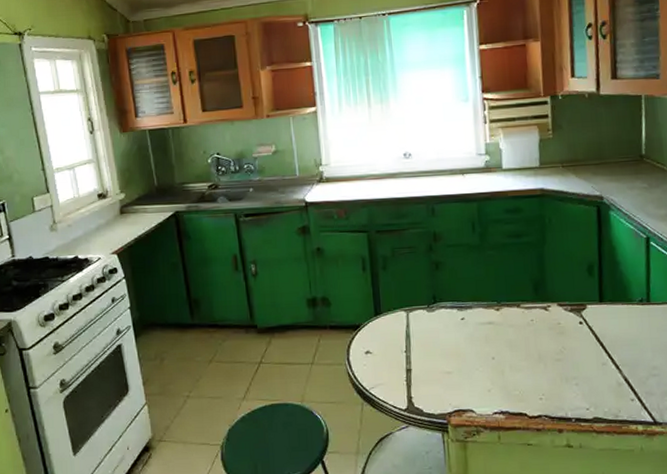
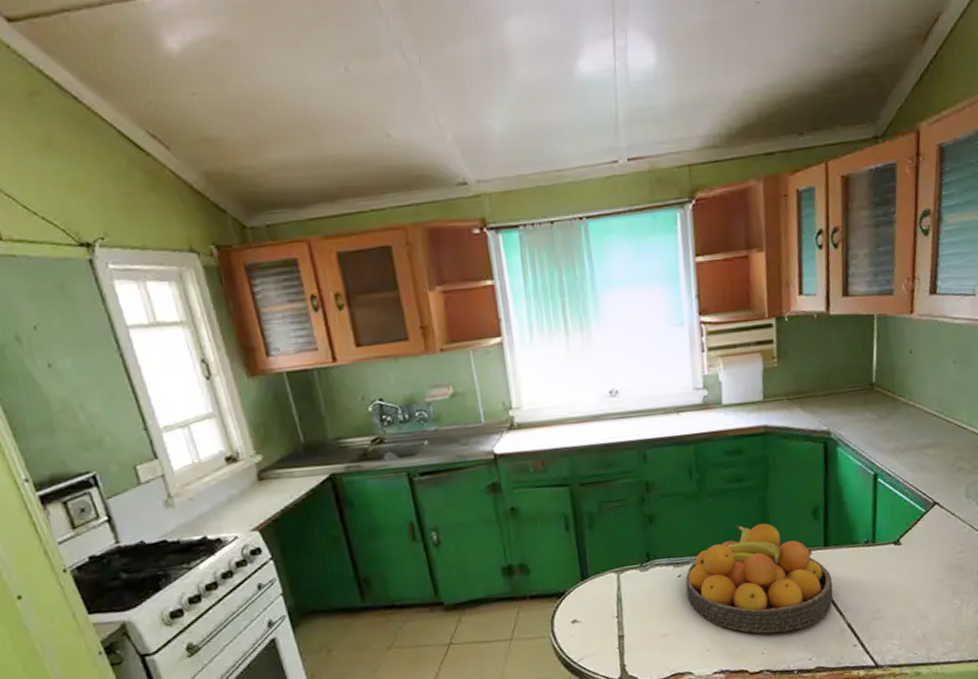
fruit bowl: none [468,276,609,381] -> present [685,523,833,634]

